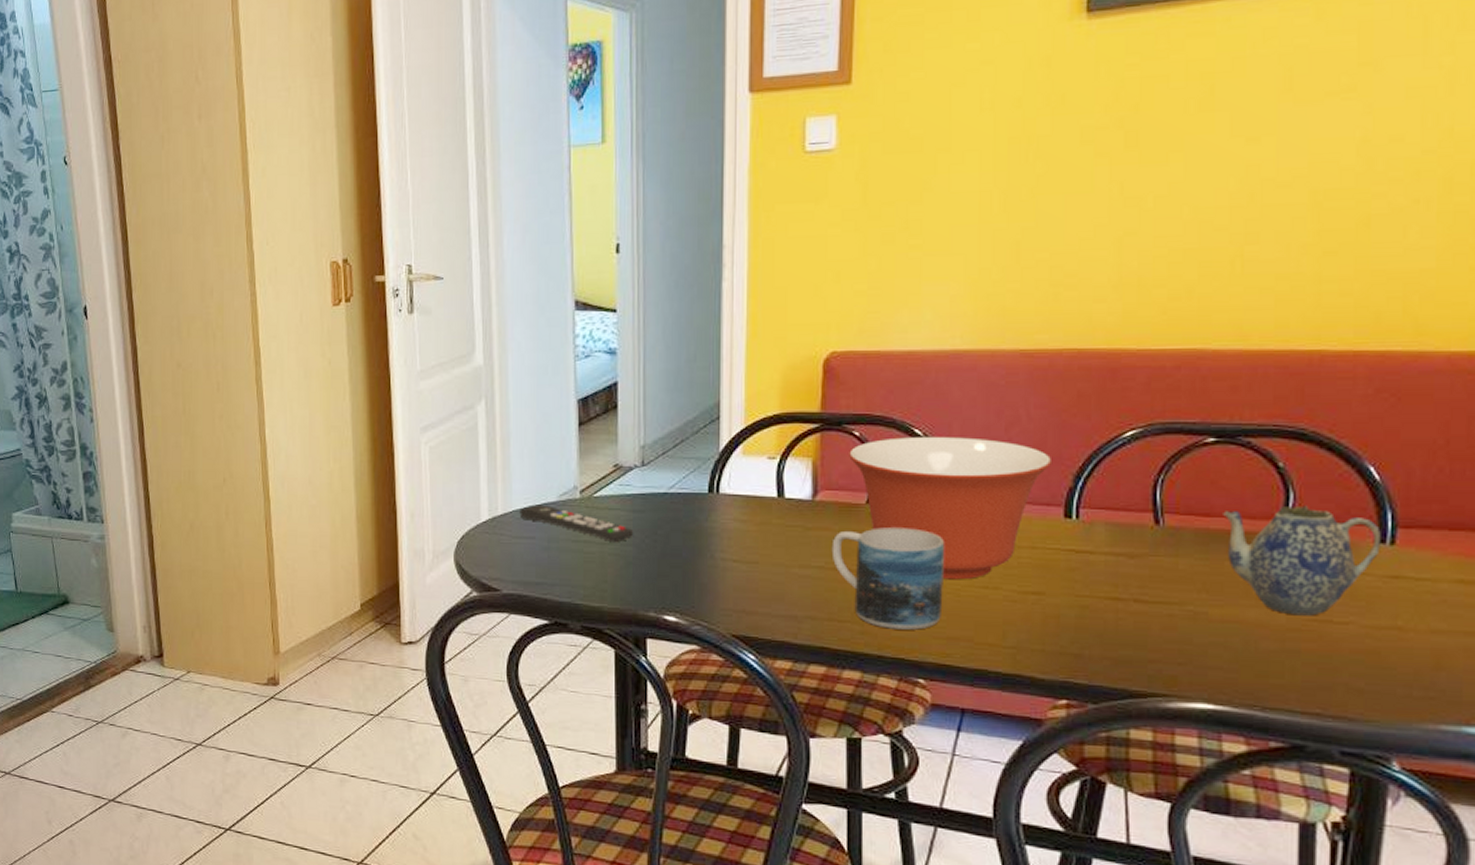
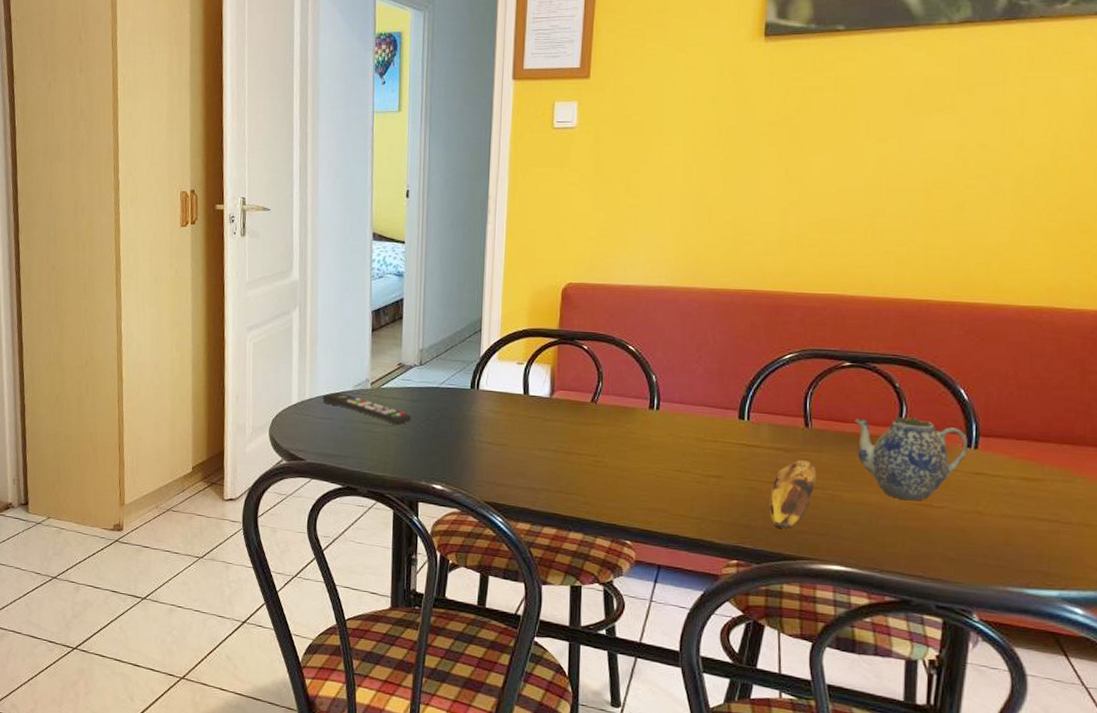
mug: present [831,527,944,630] -> none [563,421,648,502]
mixing bowl: present [849,437,1053,580] -> none [579,352,731,464]
banana: none [1107,567,1171,657] -> present [768,459,816,529]

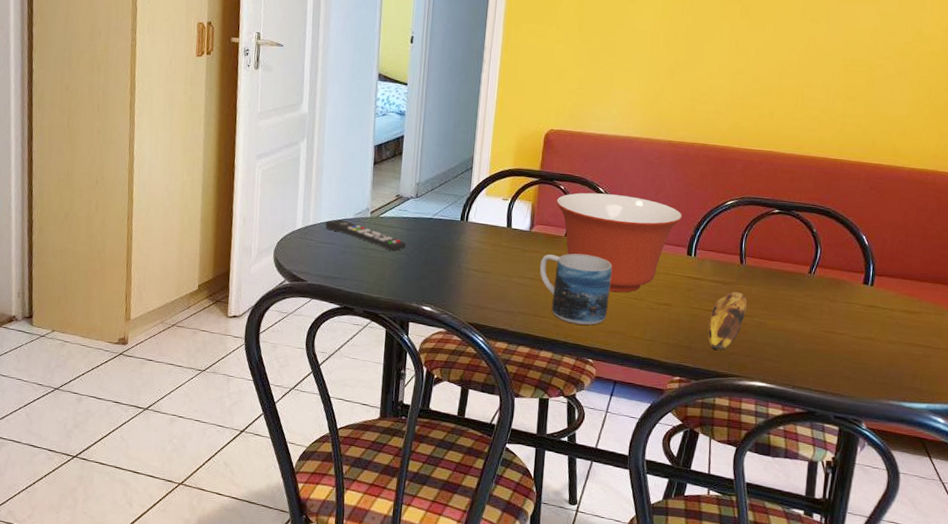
mug: none [563,421,648,502] -> present [539,253,612,325]
mixing bowl: none [579,352,731,464] -> present [556,192,683,293]
teapot: present [855,416,968,501] -> none [780,257,866,329]

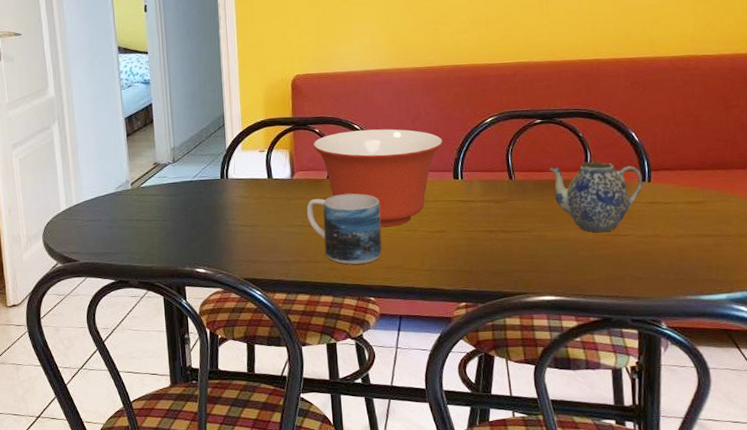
remote control: present [325,219,407,252] -> none [88,195,171,220]
banana: present [707,291,747,350] -> none [486,208,523,270]
teapot: none [780,257,866,329] -> present [550,160,643,233]

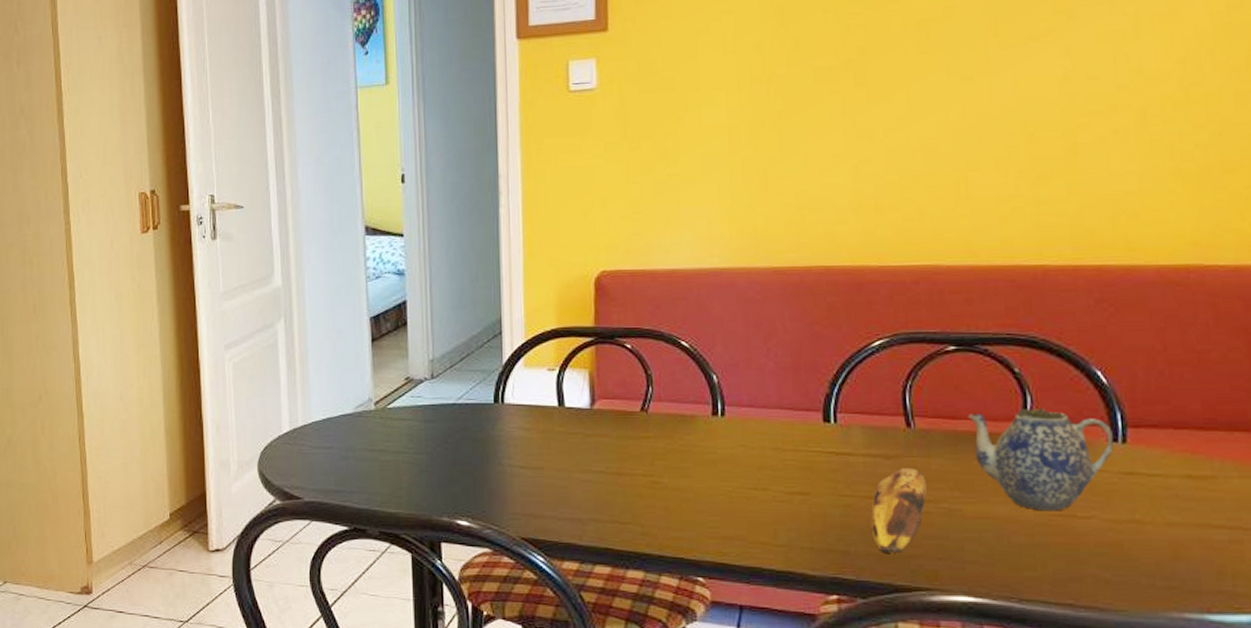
mug: present [306,193,382,265] -> none [610,434,717,530]
mixing bowl: present [313,129,444,227] -> none [622,348,809,482]
banana: none [486,208,523,270] -> present [869,467,927,553]

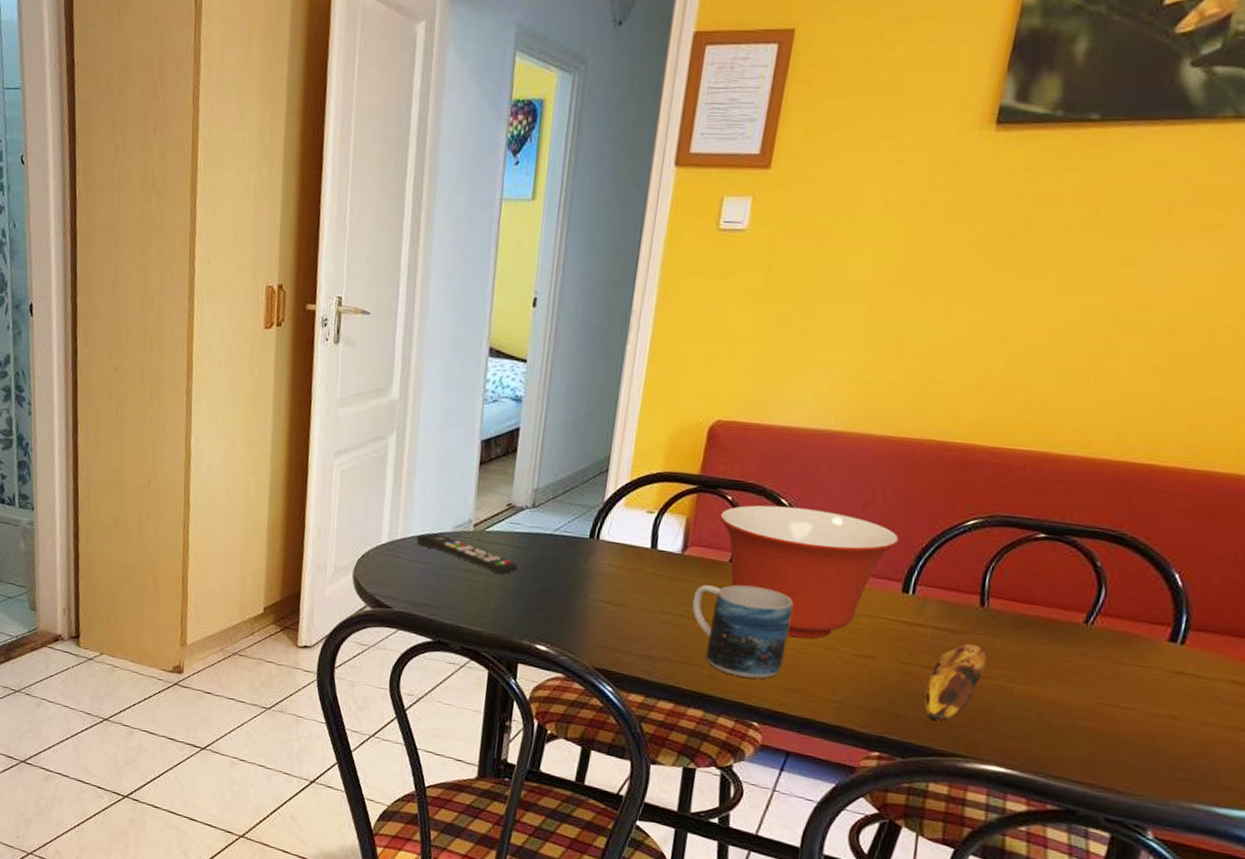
remote control: none [318,416,426,452] -> present [416,533,518,575]
mug: none [610,434,717,530] -> present [692,585,793,679]
mixing bowl: none [622,348,809,482] -> present [719,505,900,639]
teapot: present [968,407,1114,511] -> none [1039,600,1175,700]

